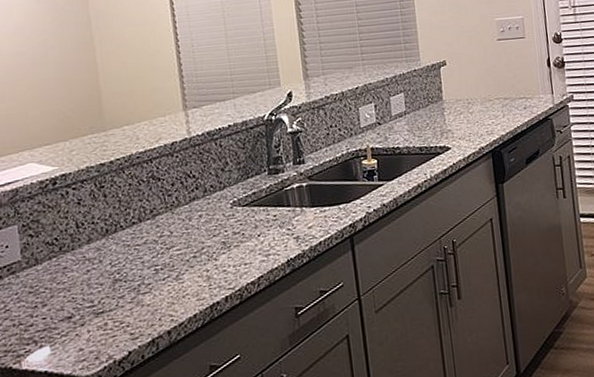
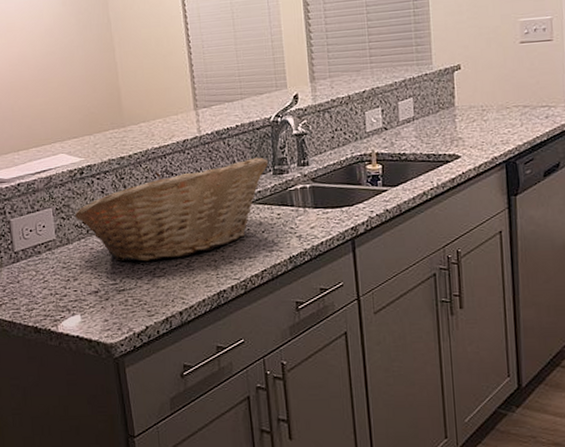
fruit basket: none [46,157,264,280] -> present [75,157,269,262]

